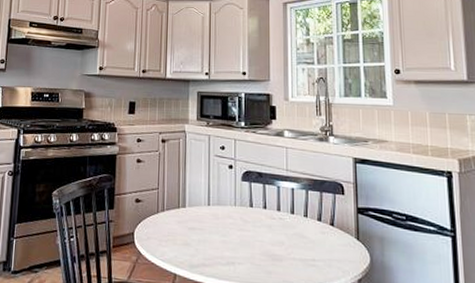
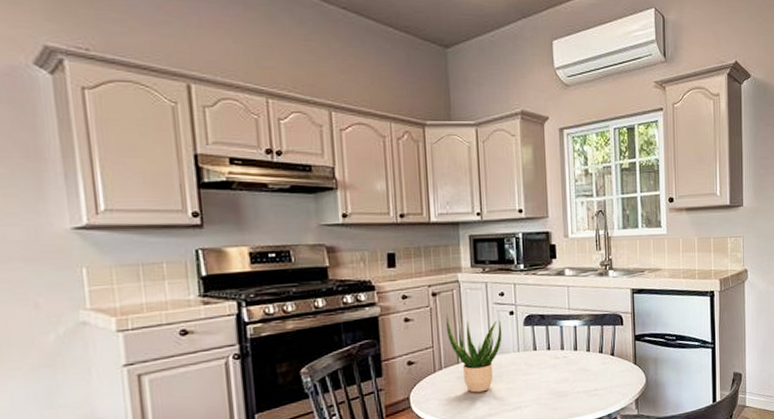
potted plant: none [172,159,221,240] -> present [446,313,502,393]

